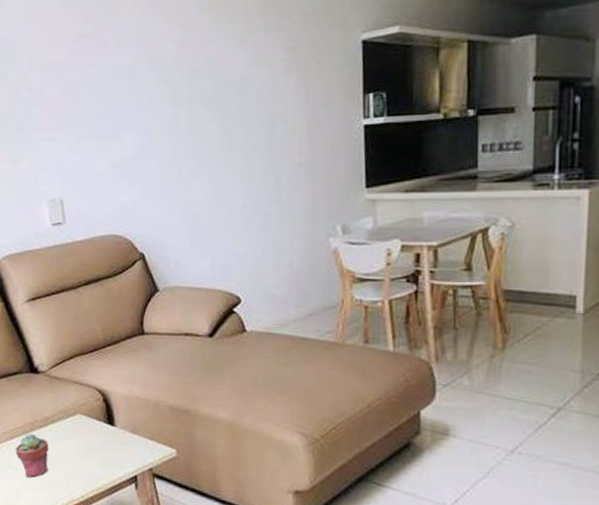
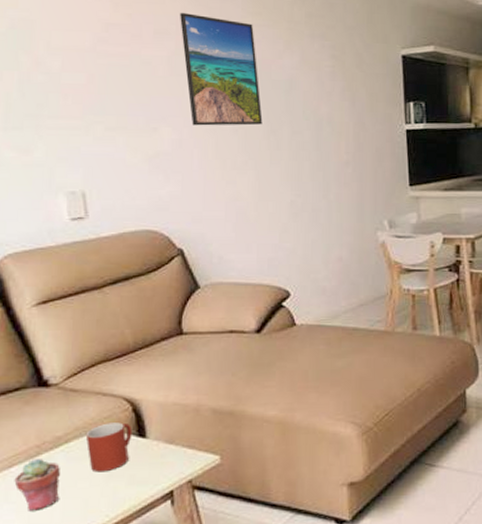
mug: none [67,409,104,452] -> present [85,422,133,473]
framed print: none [140,17,217,132] -> present [180,13,263,126]

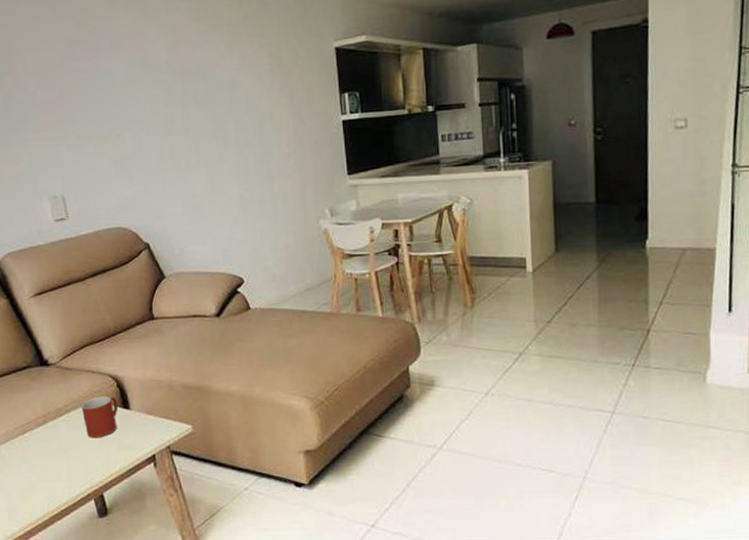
potted succulent: present [14,459,60,511] -> none [28,426,64,470]
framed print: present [180,13,263,126] -> none [132,25,210,130]

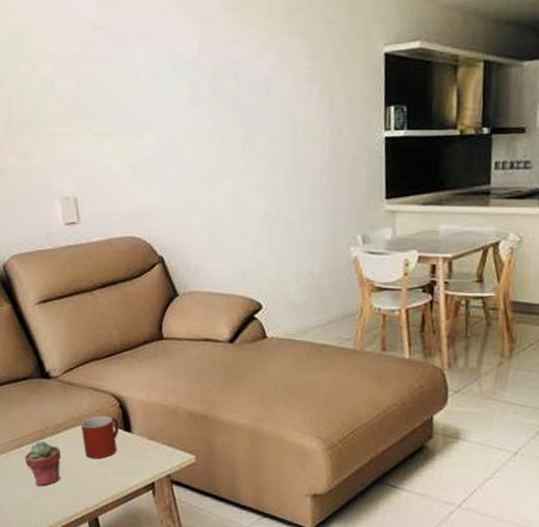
potted succulent: none [28,426,64,470] -> present [24,441,61,486]

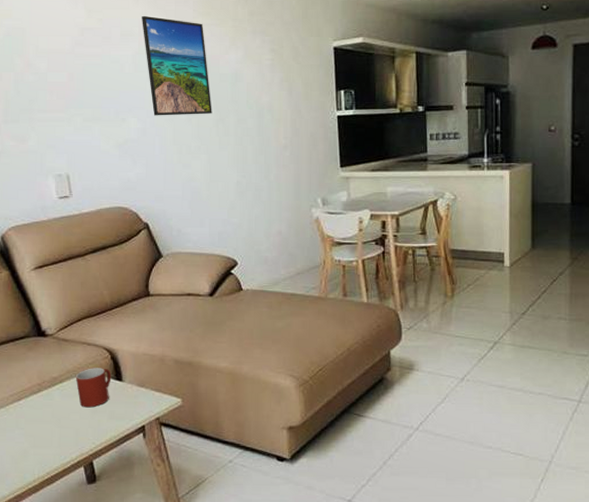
potted succulent: present [24,441,61,486] -> none [22,395,57,436]
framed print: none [161,13,239,133] -> present [142,16,212,116]

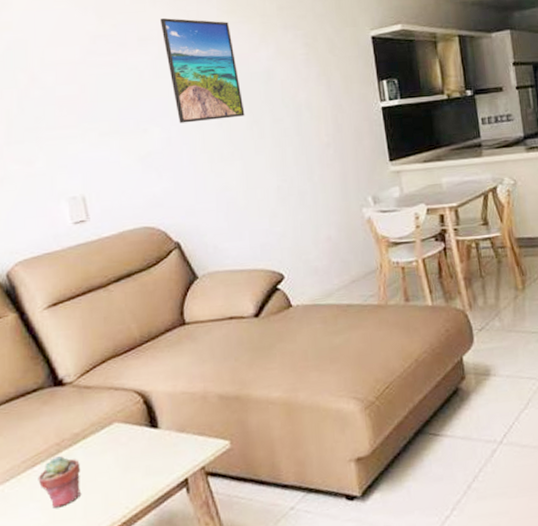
potted succulent: none [22,395,57,436] -> present [38,456,80,508]
mug: present [75,368,112,408] -> none [101,415,145,466]

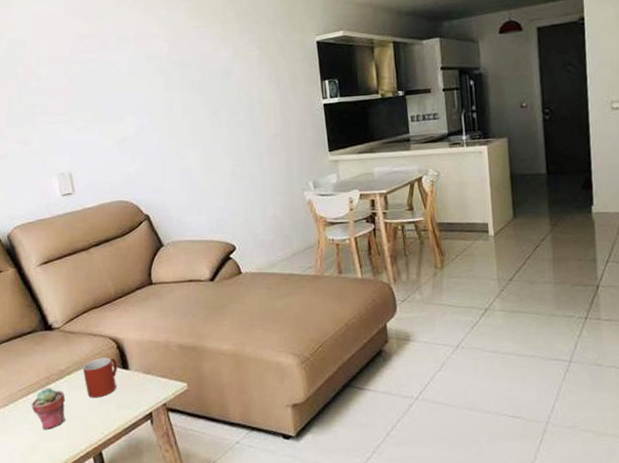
mug: none [101,415,145,466] -> present [82,357,118,398]
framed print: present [160,18,245,123] -> none [136,22,206,113]

